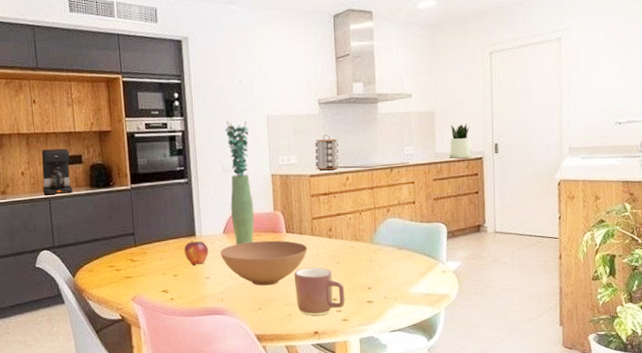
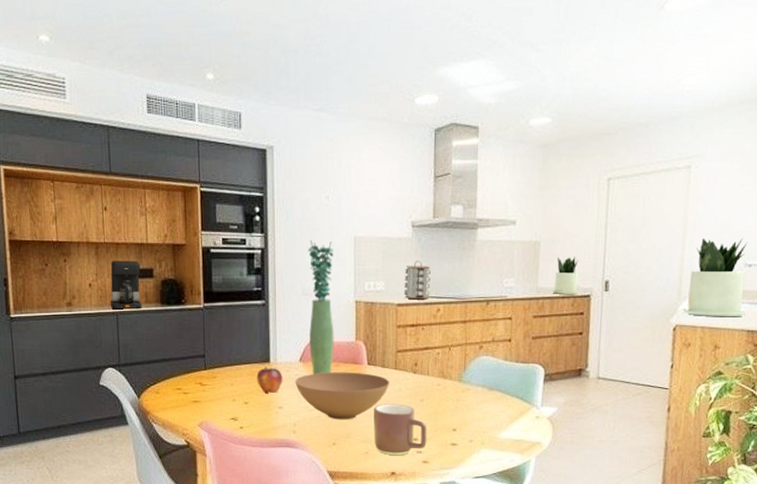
planter: none [563,98,622,171] -> present [681,237,748,317]

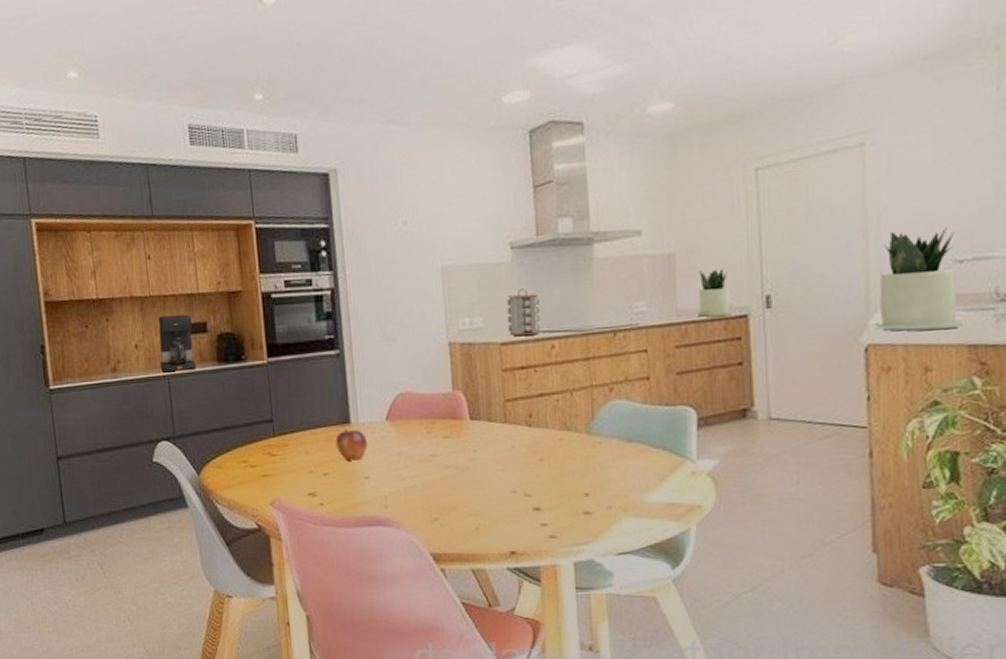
bowl: present [295,372,390,420] -> none [382,429,500,489]
vase: present [308,240,335,375] -> none [386,274,428,436]
mug: present [373,404,427,455] -> none [482,465,553,530]

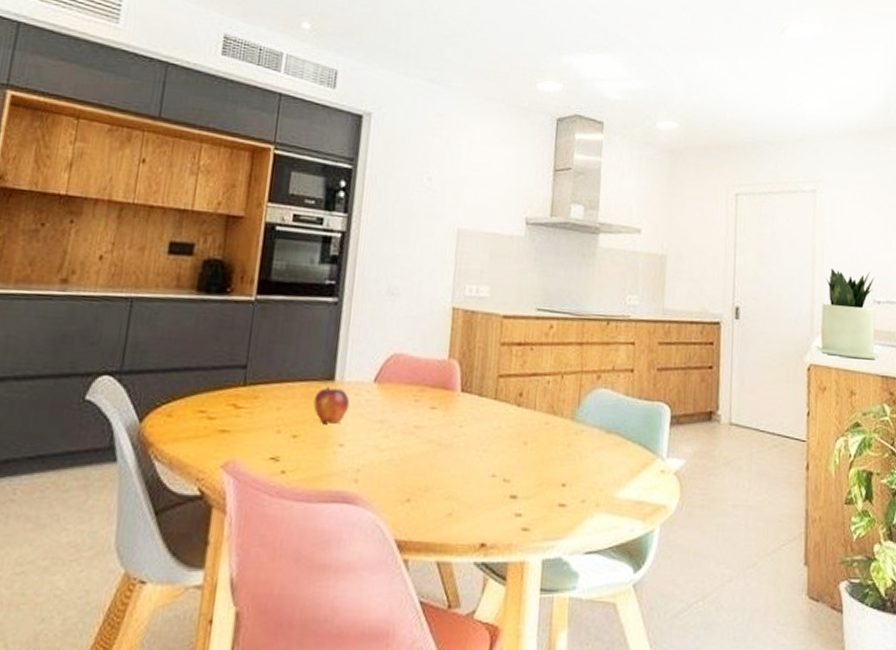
coffee maker: present [158,314,197,373] -> none [124,228,178,297]
spice rack: present [506,289,541,337] -> none [511,265,545,313]
planter: present [696,269,732,317] -> none [679,275,708,321]

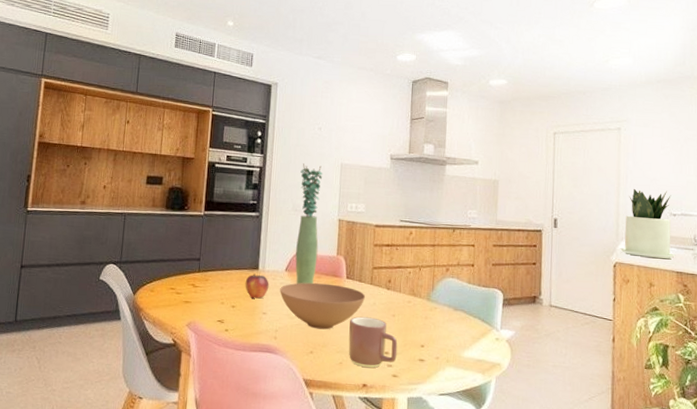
bowl: none [365,398,488,466] -> present [280,282,366,330]
vase: none [388,228,433,402] -> present [295,163,323,285]
mug: none [460,445,530,519] -> present [348,316,398,368]

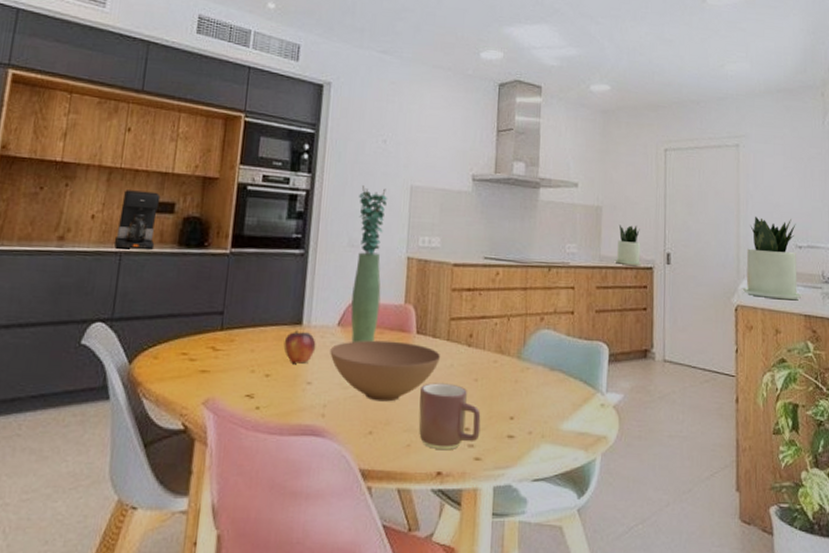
coffee maker: none [120,167,152,212] -> present [113,190,161,251]
planter: none [509,195,532,229] -> present [615,224,642,267]

